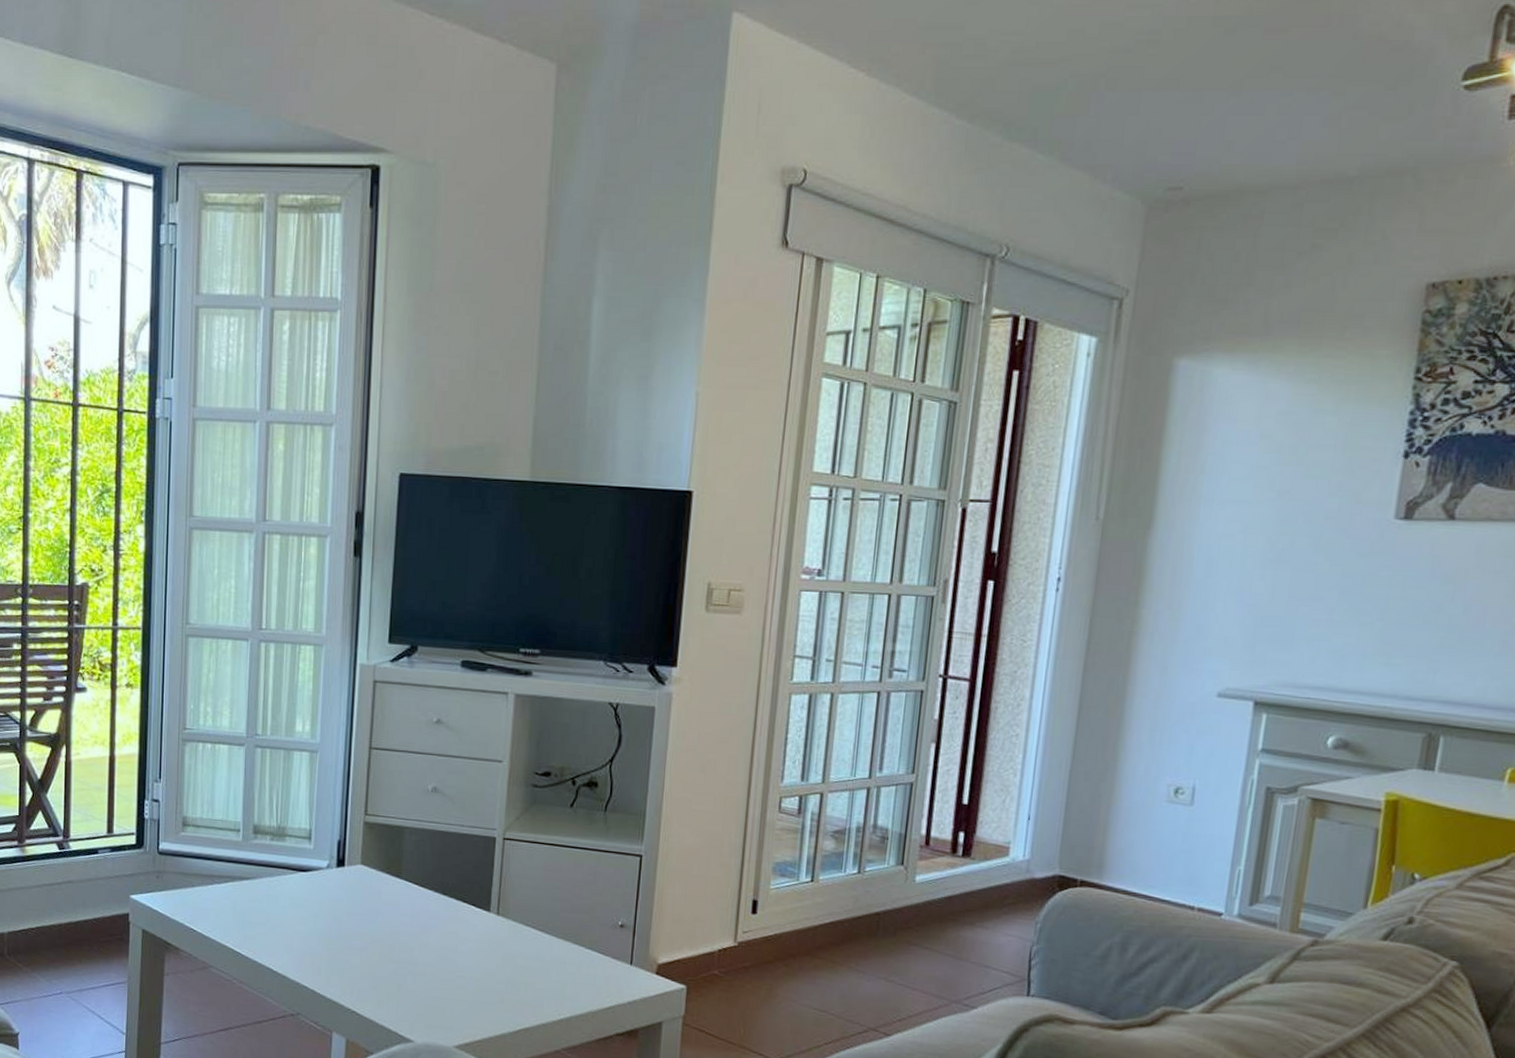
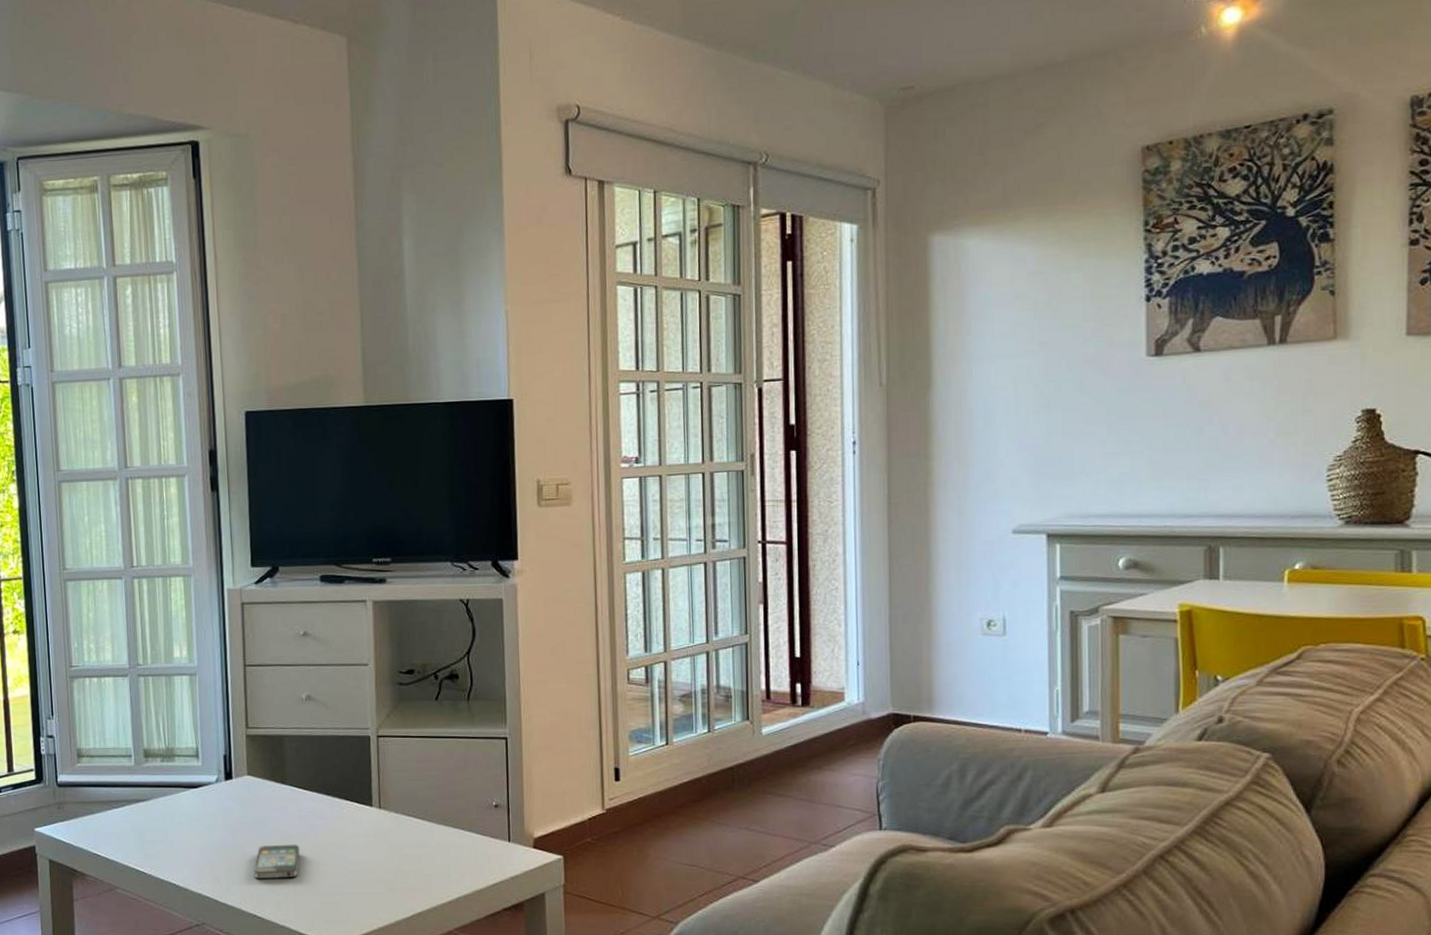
smartphone: none [357,940,409,977] -> present [254,844,300,880]

